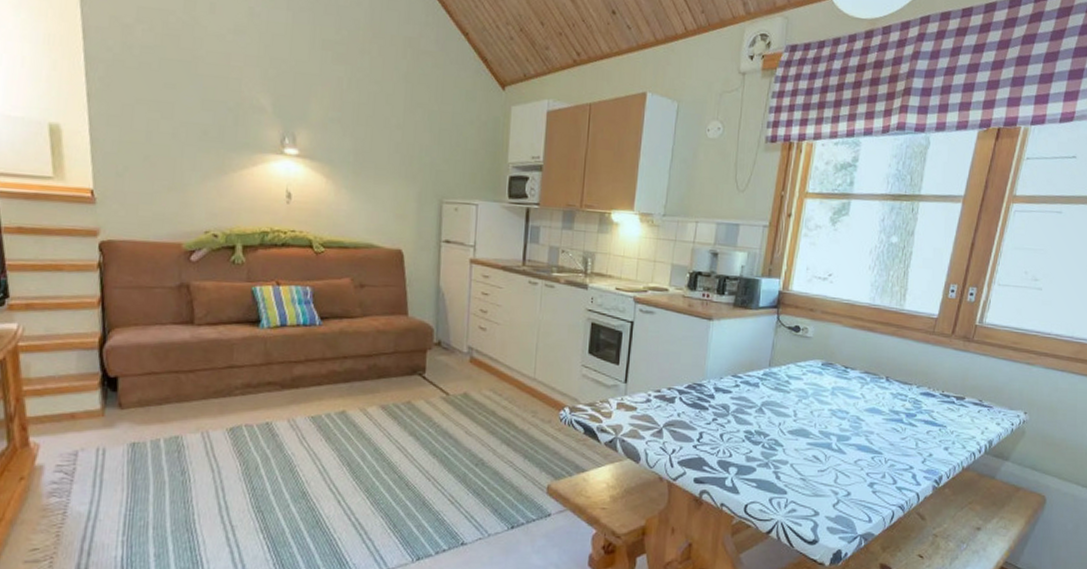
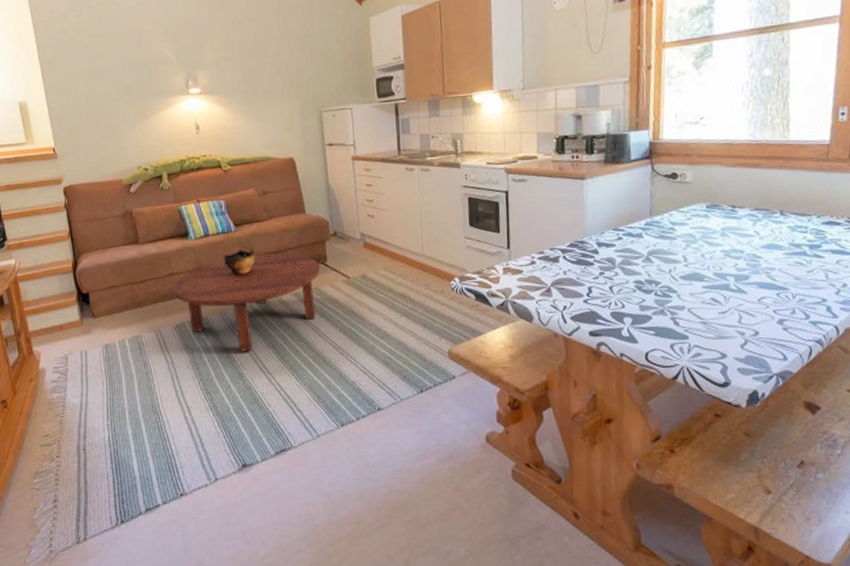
coffee table: none [231,356,416,468] -> present [173,253,320,352]
decorative bowl: none [298,347,342,380] -> present [221,247,256,277]

